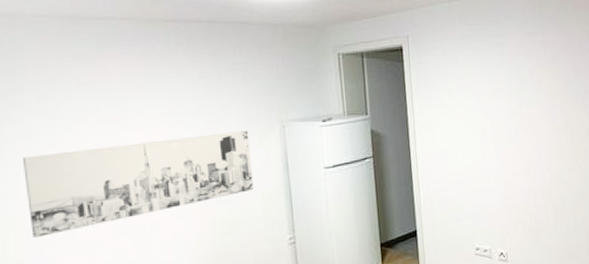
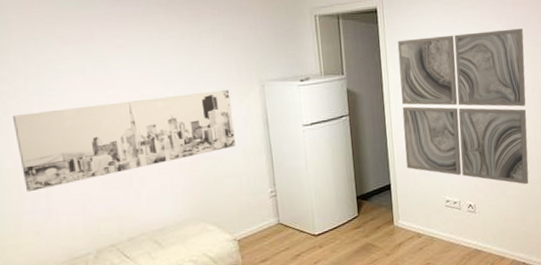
wall art: none [423,67,564,232] -> present [397,28,529,185]

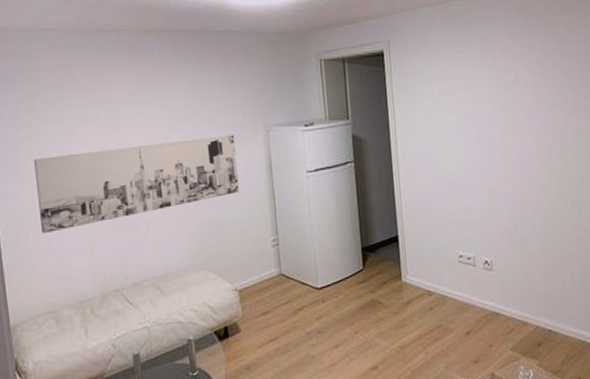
wall art: present [397,28,529,185] -> none [404,69,553,241]

